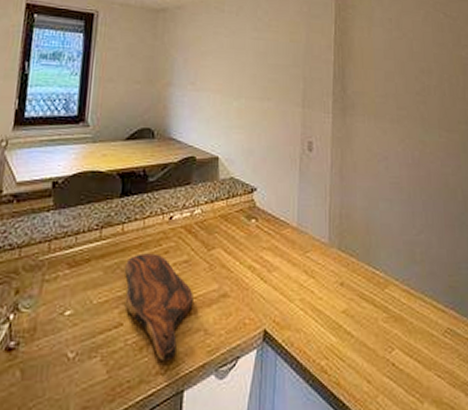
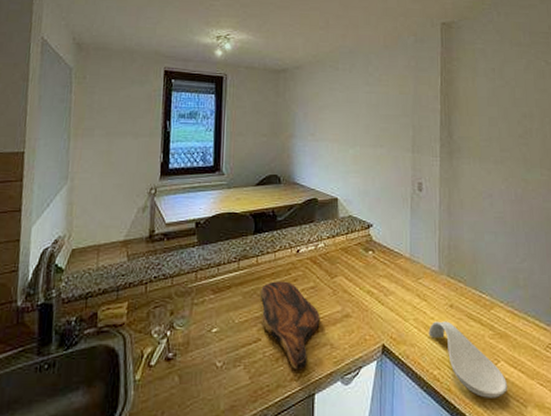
spoon rest: none [316,302,403,393] -> present [428,321,508,398]

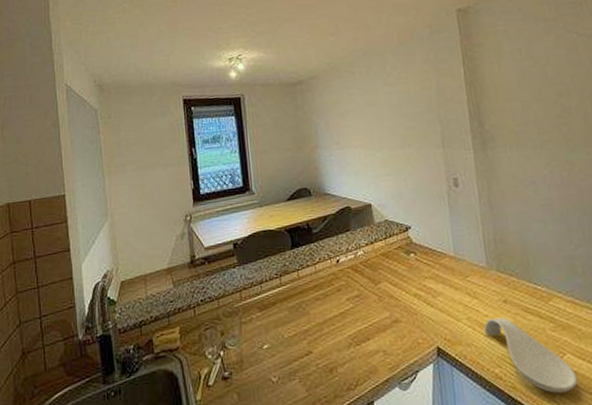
cutting board: present [261,281,320,370] -> none [306,292,370,380]

